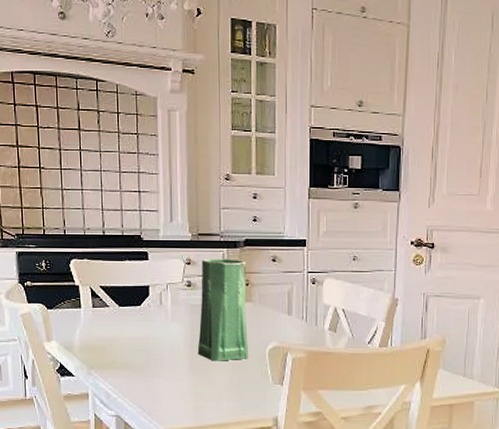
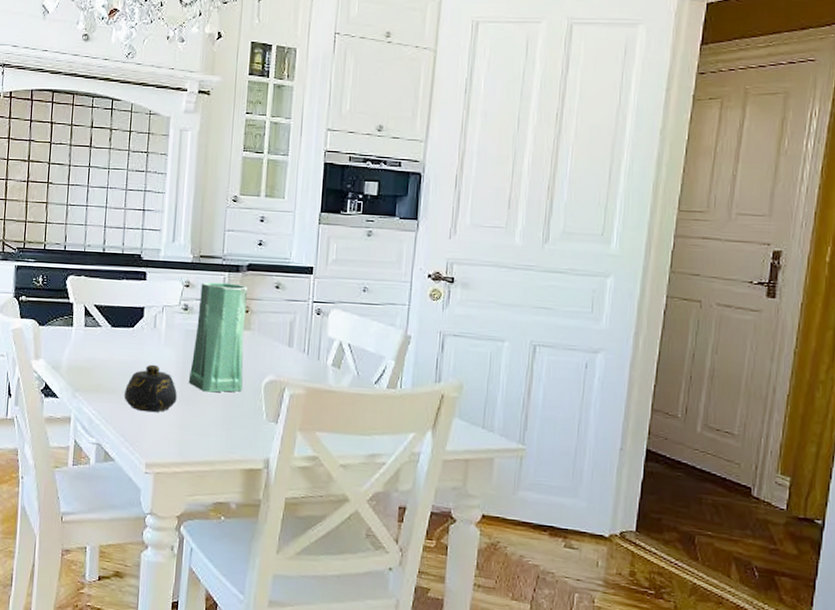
teapot: none [137,339,188,384] -> present [124,364,177,413]

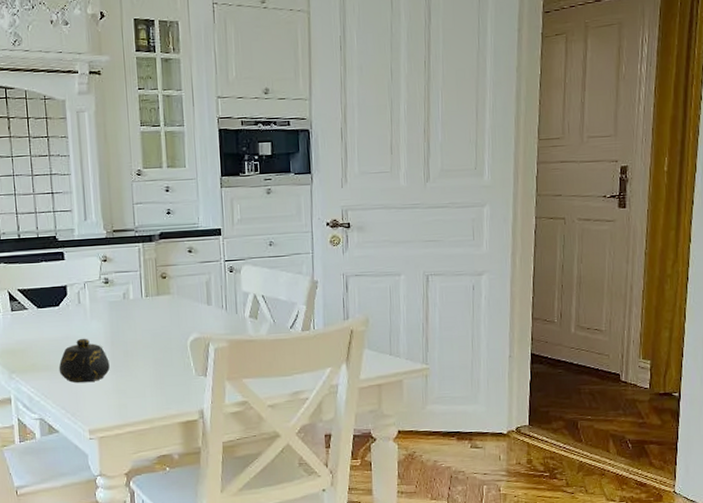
vase: present [188,282,247,393] -> none [118,253,170,357]

